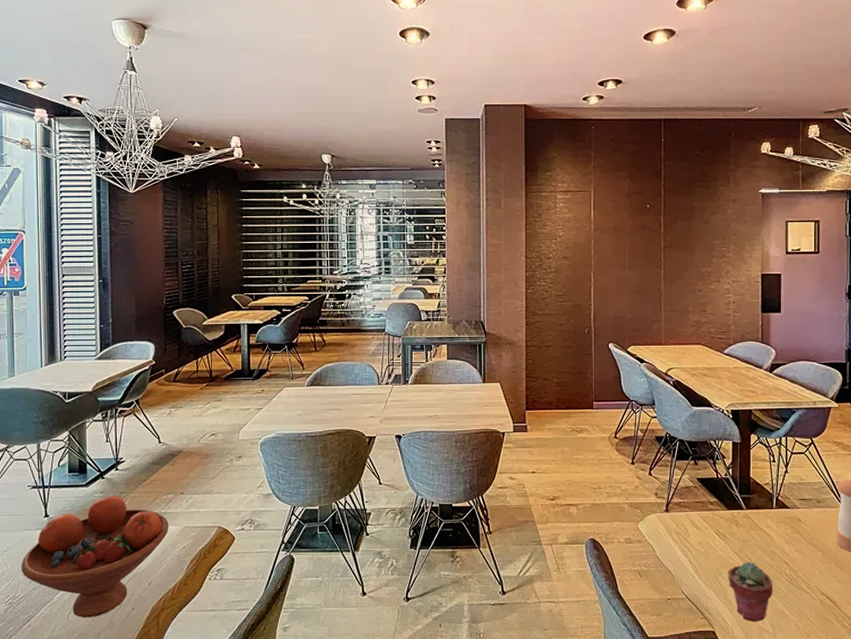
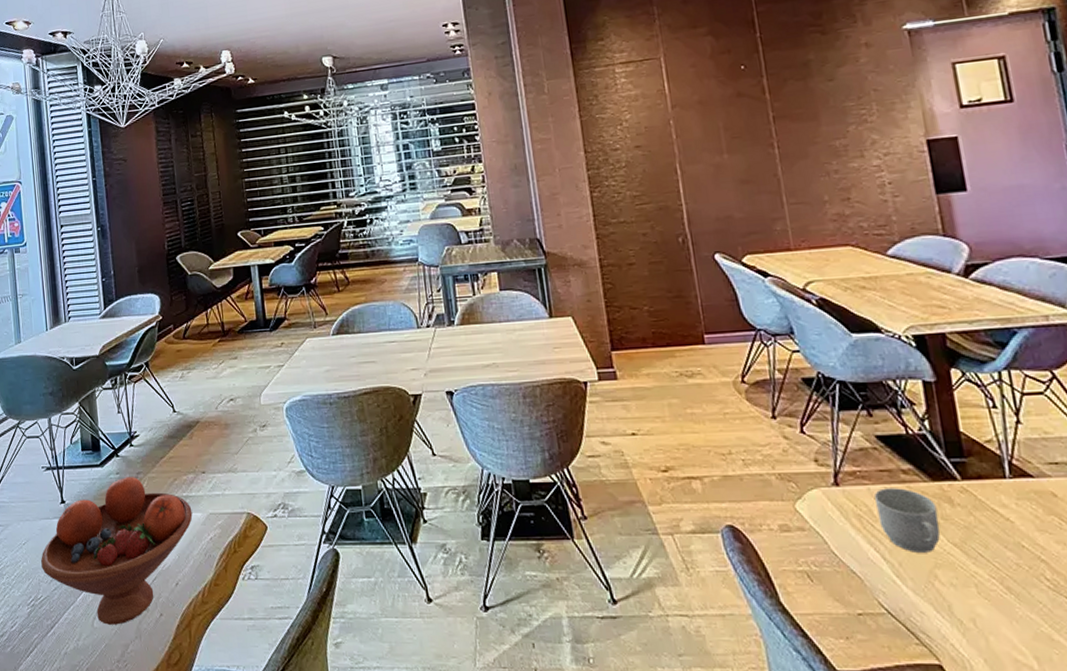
mug: none [691,514,728,557] -> present [875,488,941,553]
potted succulent: present [728,562,773,622] -> none [948,559,1030,652]

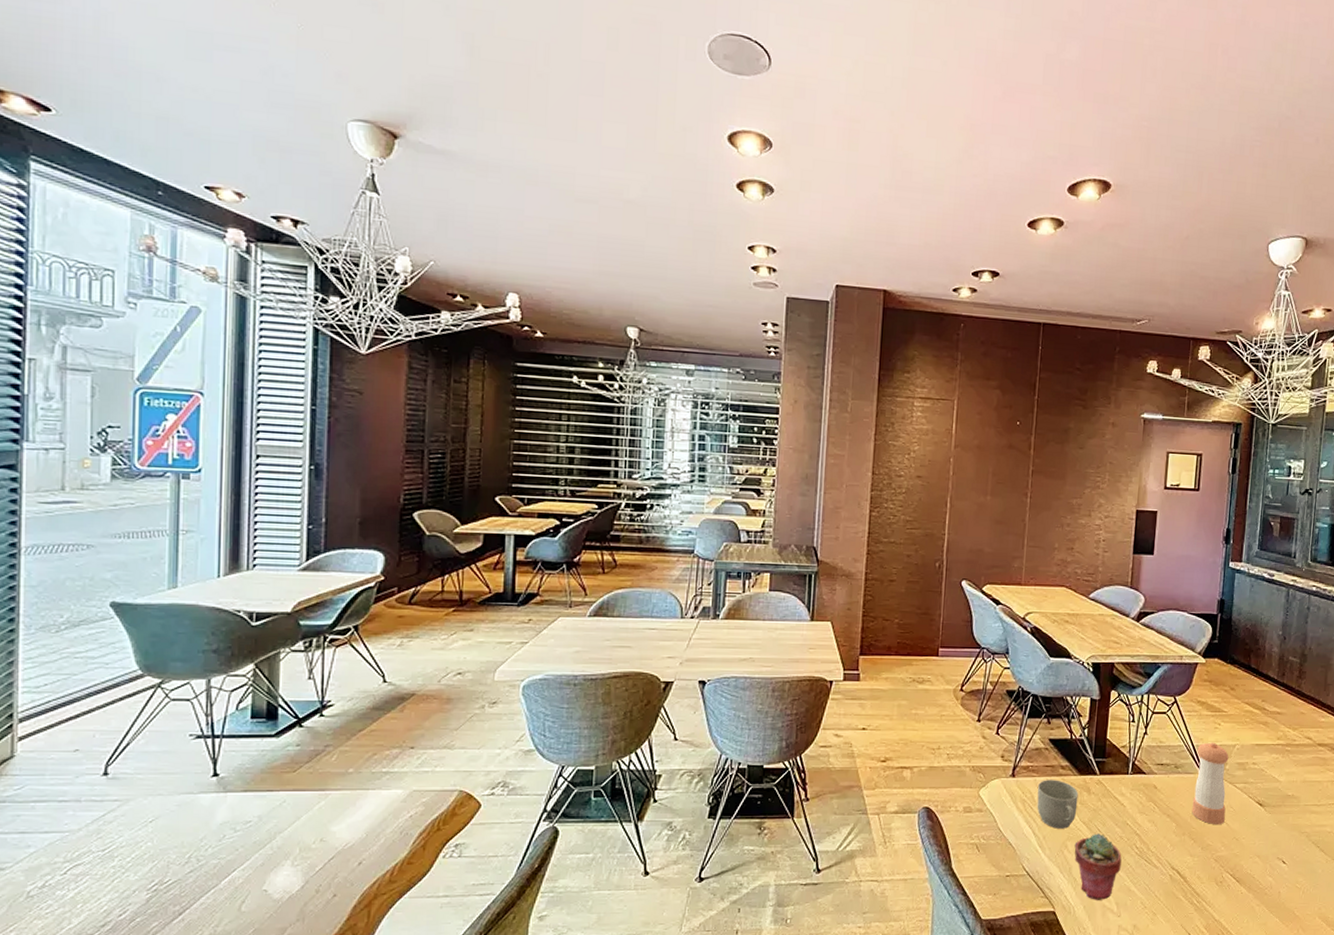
fruit bowl: present [41,477,193,625] -> none [174,750,391,908]
potted succulent: none [948,559,1030,652] -> present [1074,833,1122,900]

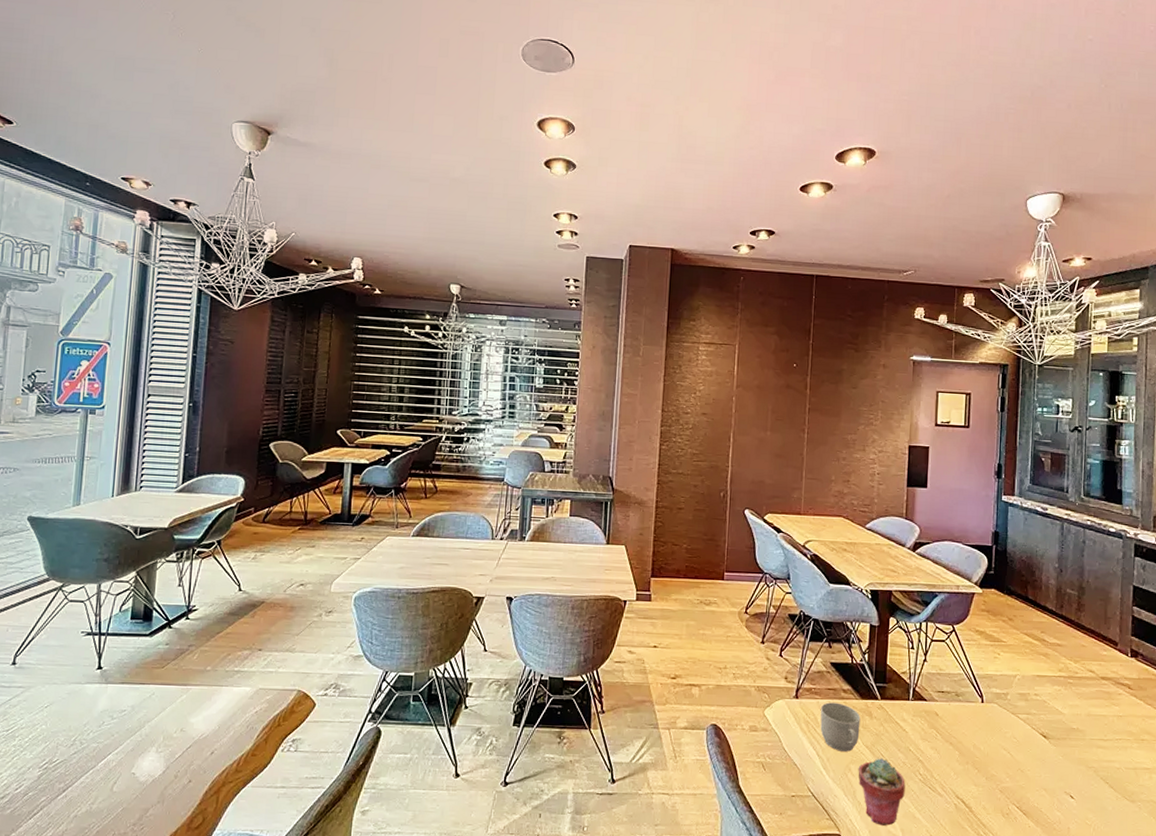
pepper shaker: present [1192,742,1229,825] -> none [974,671,1010,756]

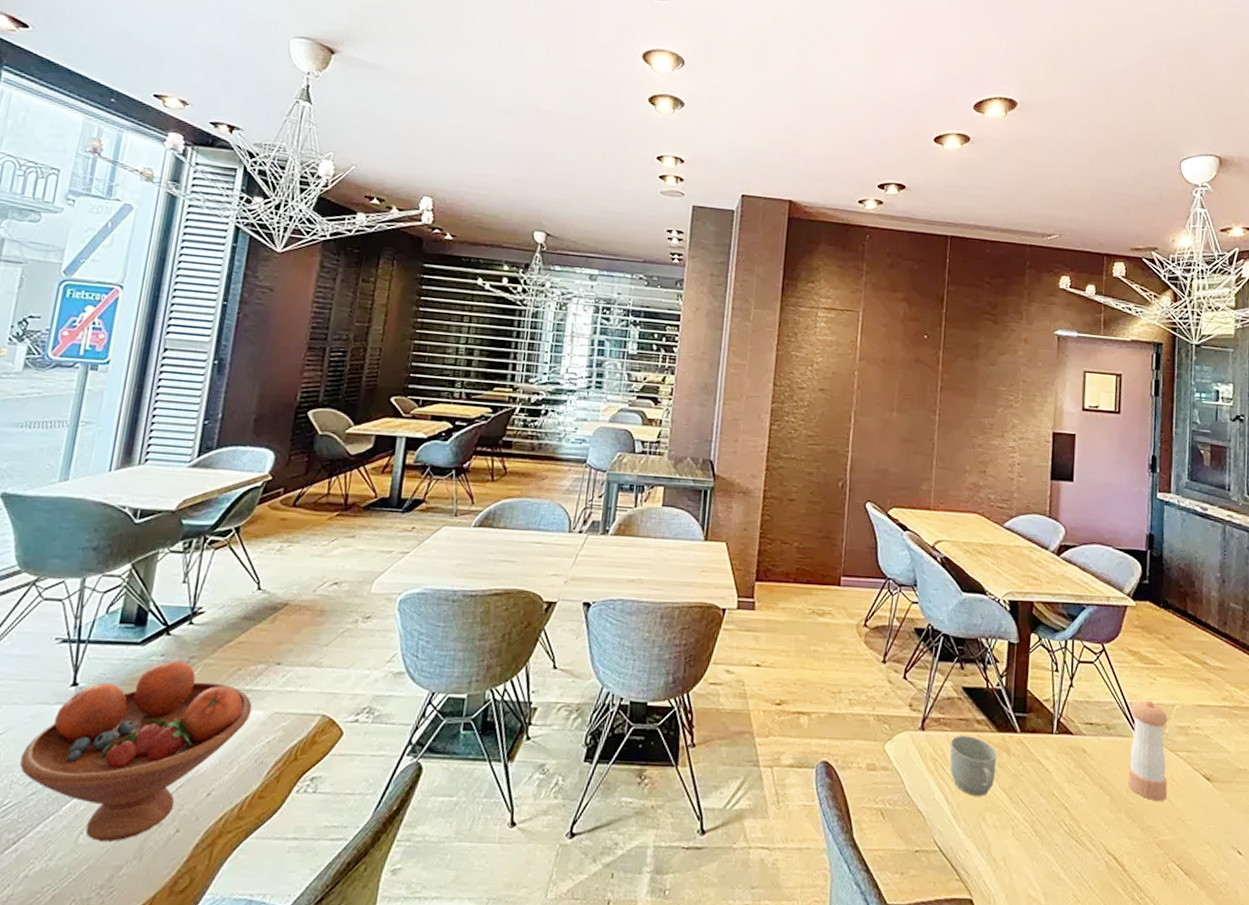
fruit bowl: none [63,648,242,790] -> present [20,661,252,842]
potted succulent: present [858,758,905,826] -> none [993,804,1048,888]
pepper shaker: none [974,671,1010,756] -> present [1128,700,1168,802]

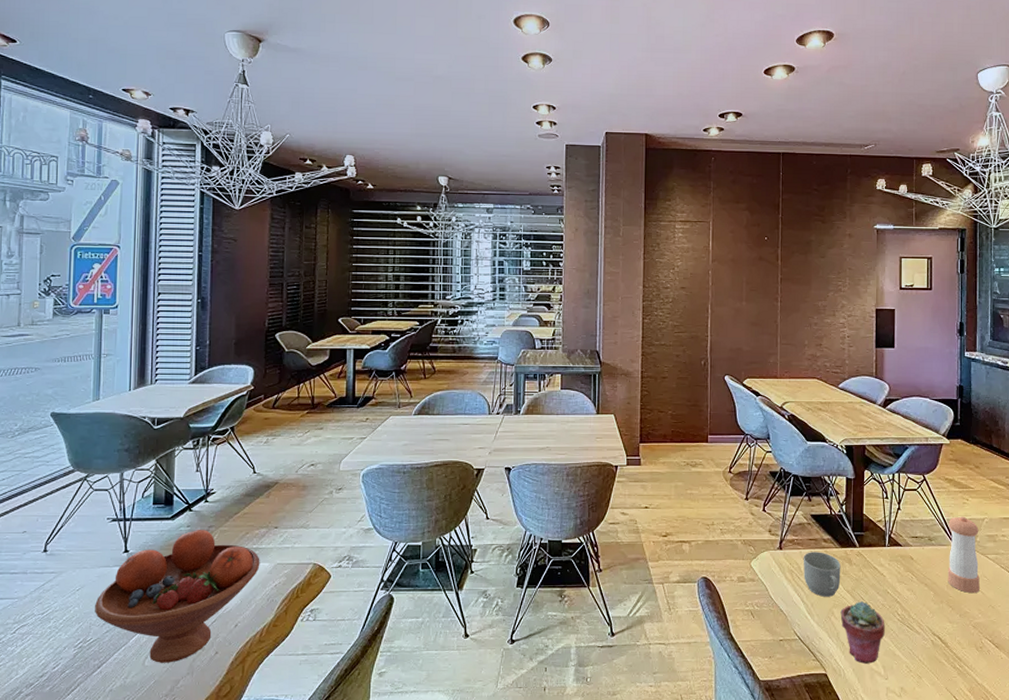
potted succulent: none [993,804,1048,888] -> present [840,601,885,664]

